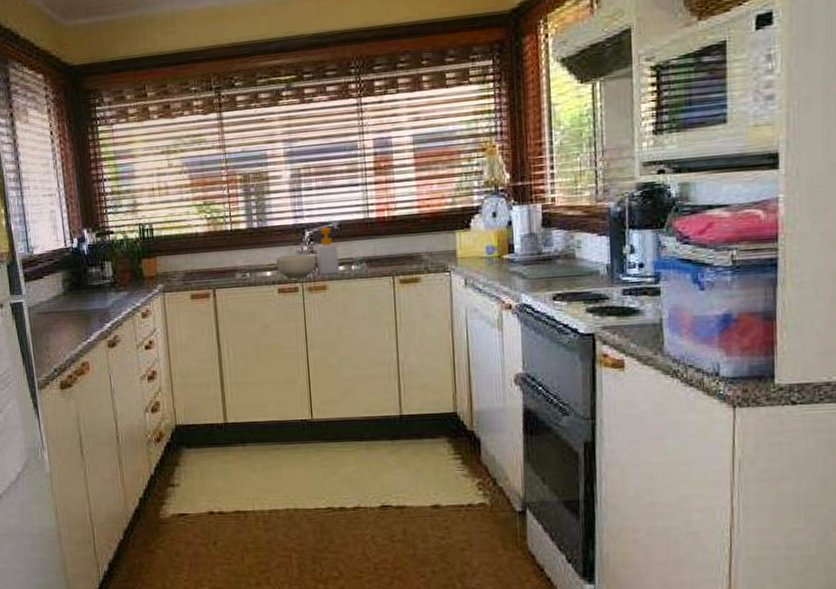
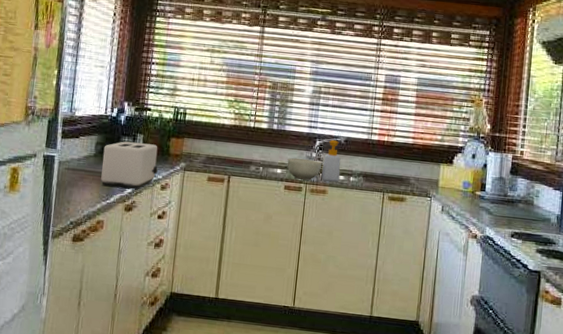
toaster: none [71,270,135,324] -> present [101,141,158,189]

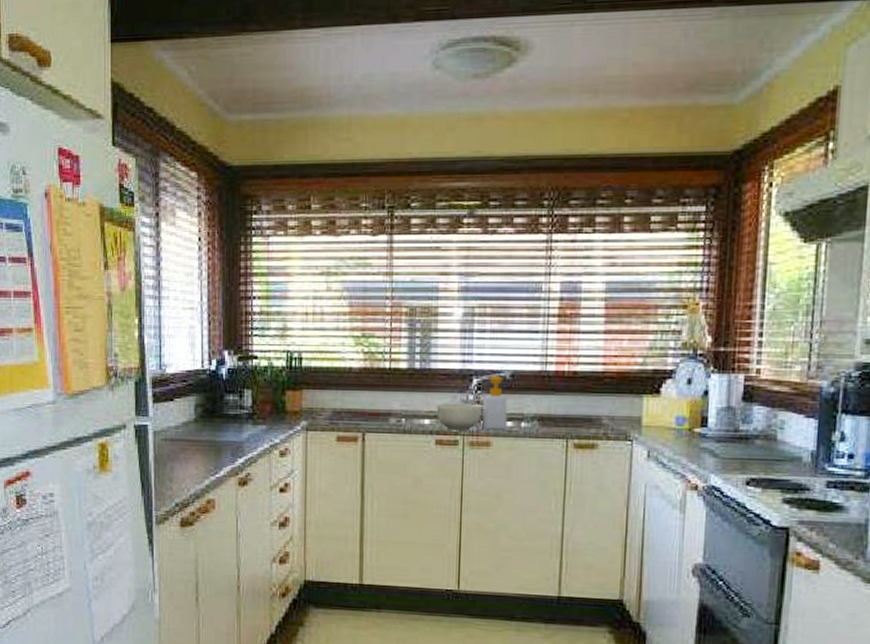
toaster: present [101,141,158,189] -> none [205,400,274,458]

